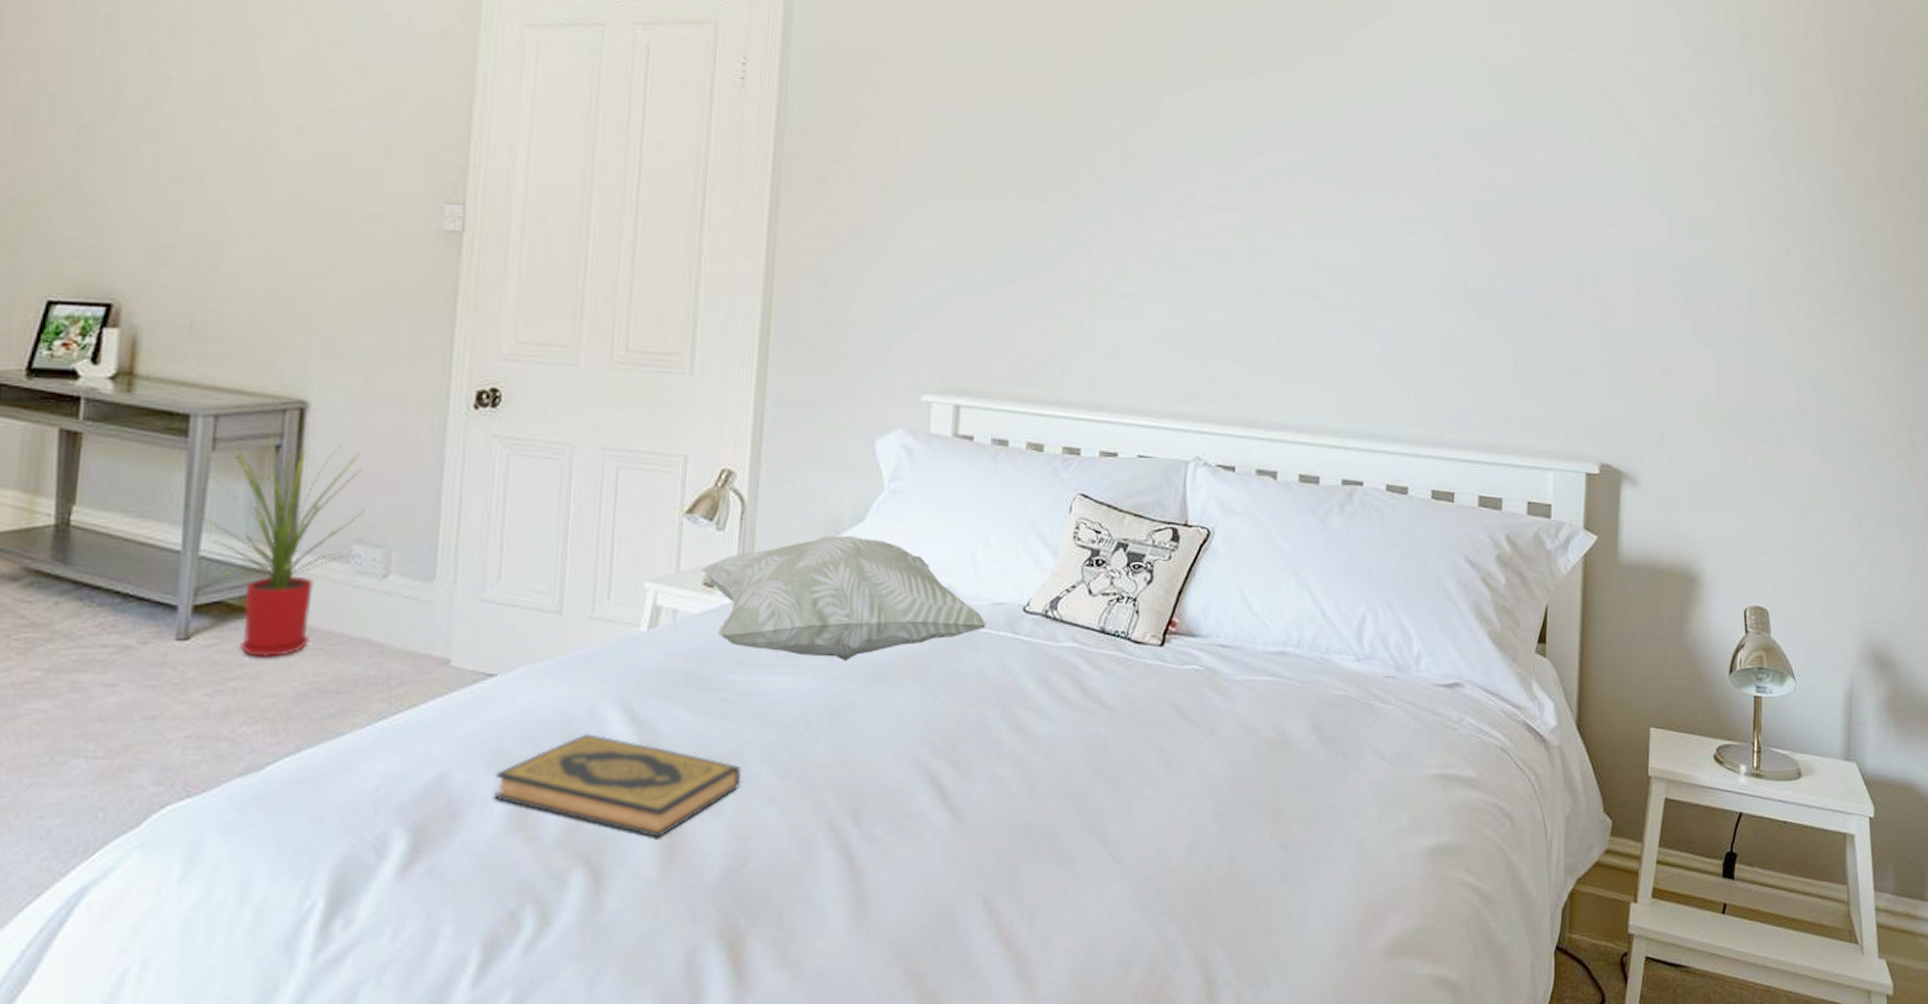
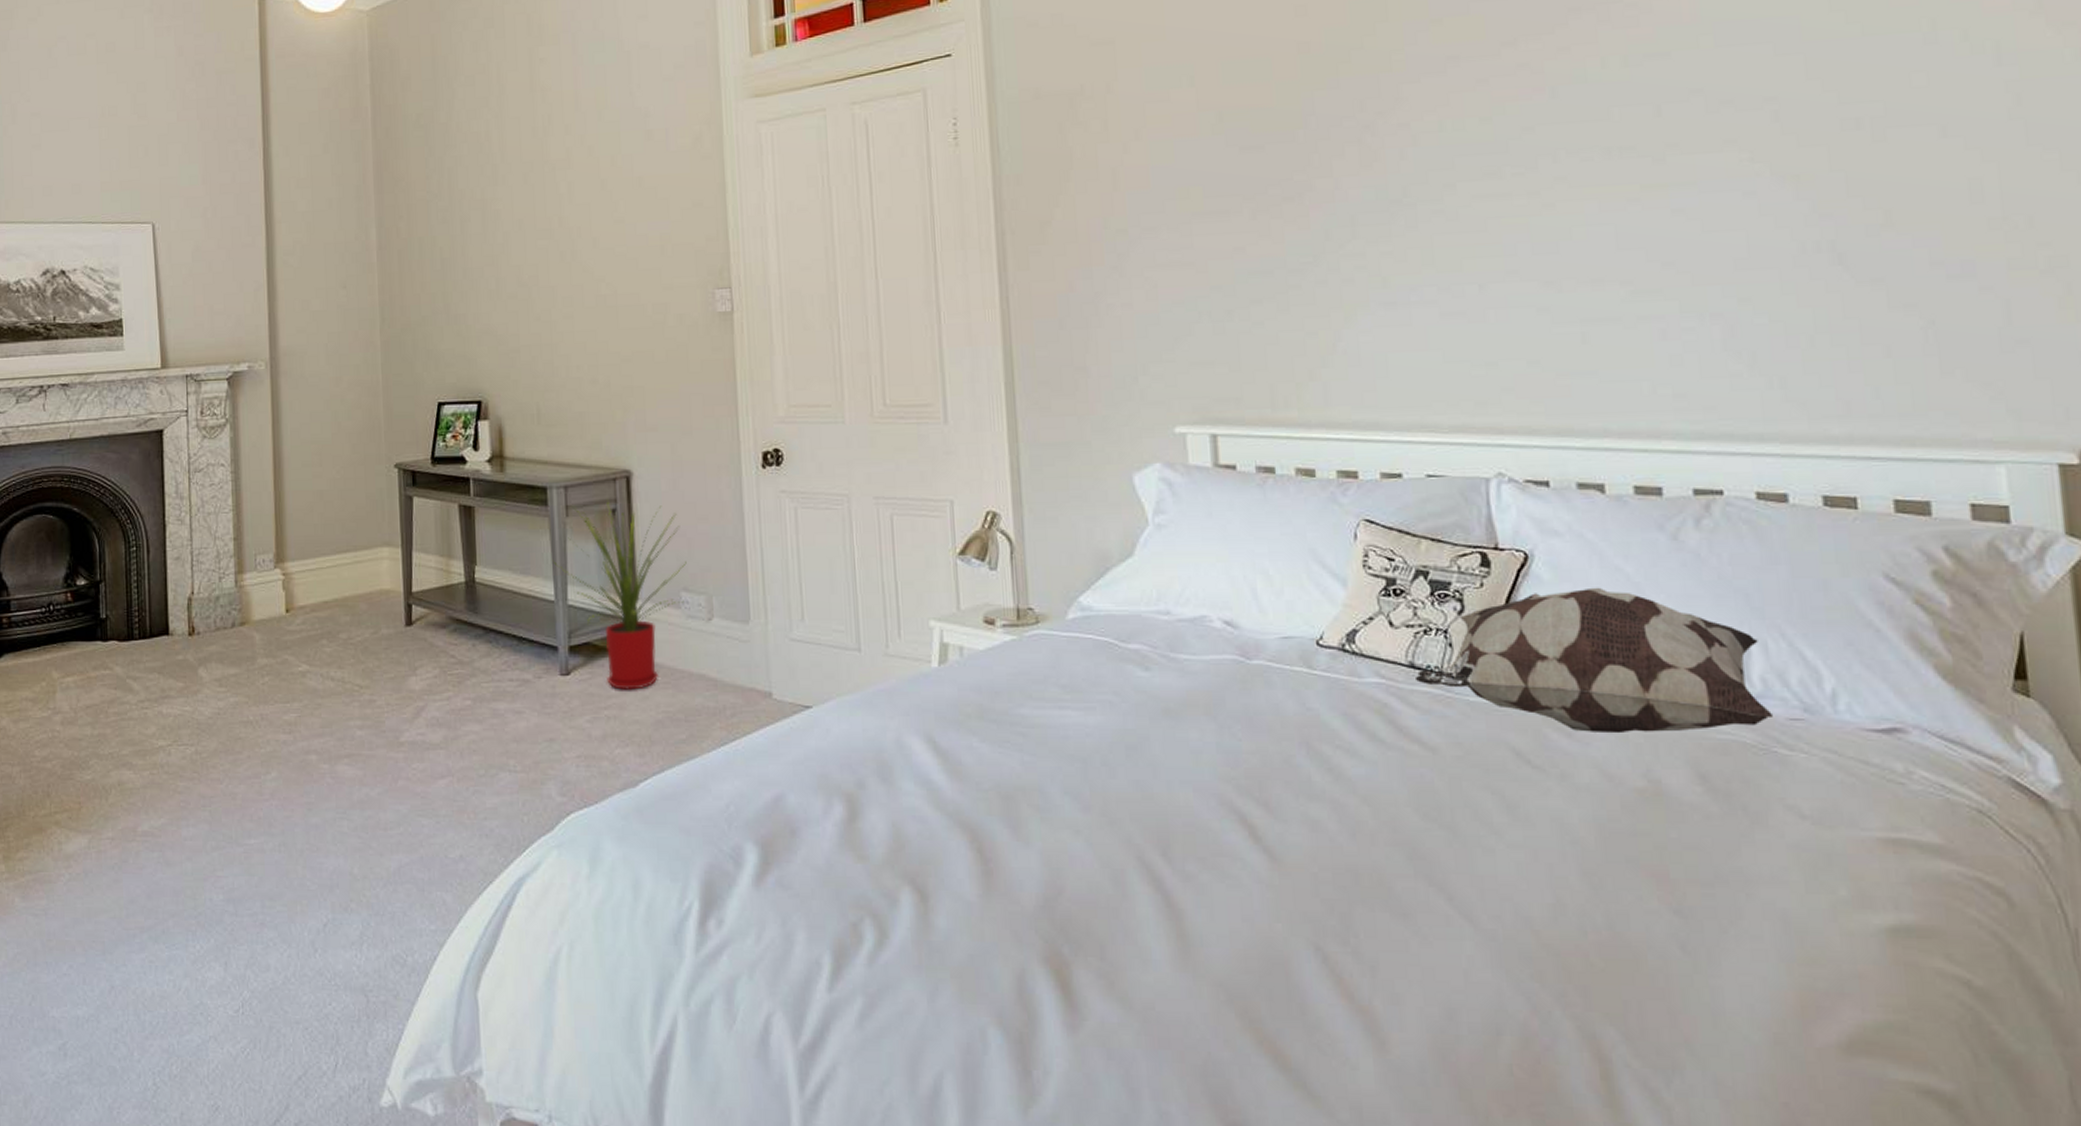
hardback book: present [493,732,742,838] -> none [822,761,1046,863]
decorative pillow: present [701,535,988,662] -> none [980,571,1279,697]
decorative pillow: none [1103,562,1374,690] -> present [1414,587,1772,732]

